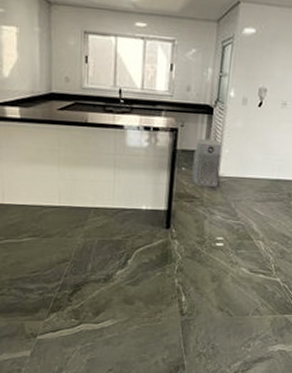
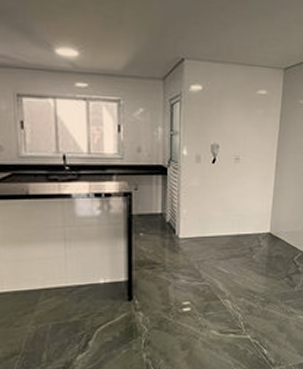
air purifier: present [192,138,222,188] -> none [151,200,179,252]

